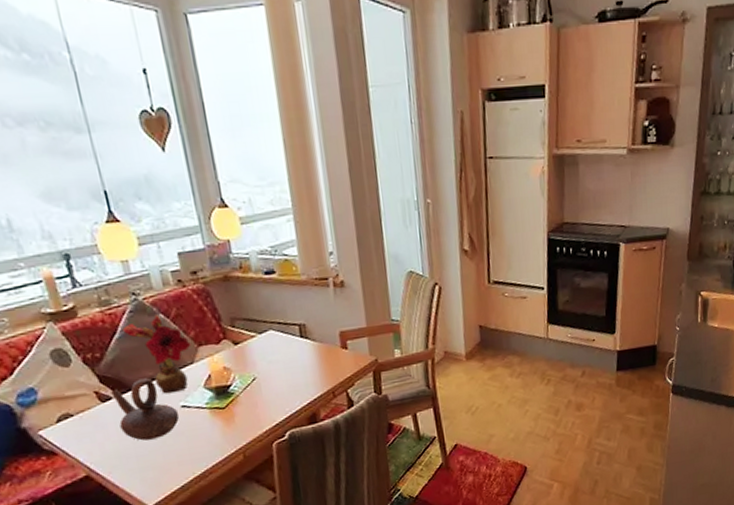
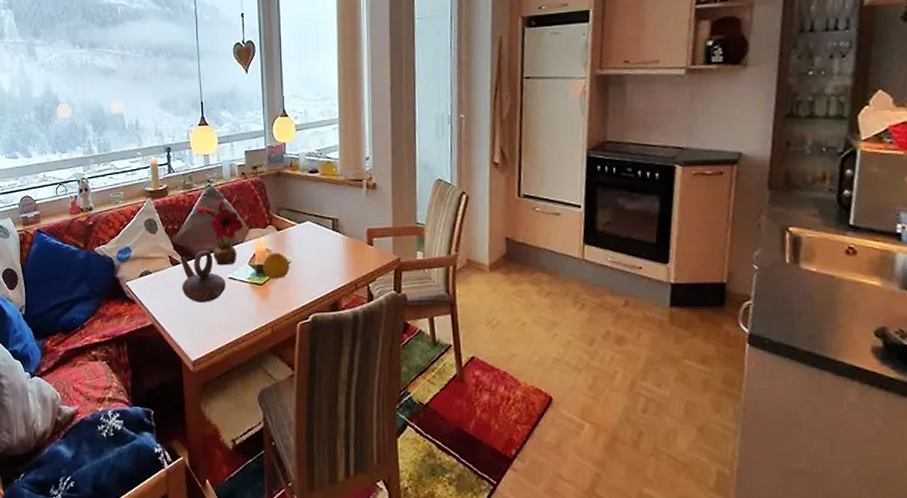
fruit: none [222,369,256,400] -> present [263,252,290,279]

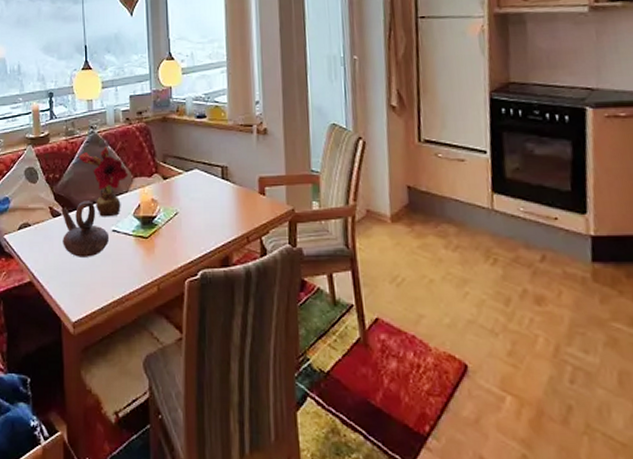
fruit: present [263,252,290,279] -> none [148,202,177,231]

